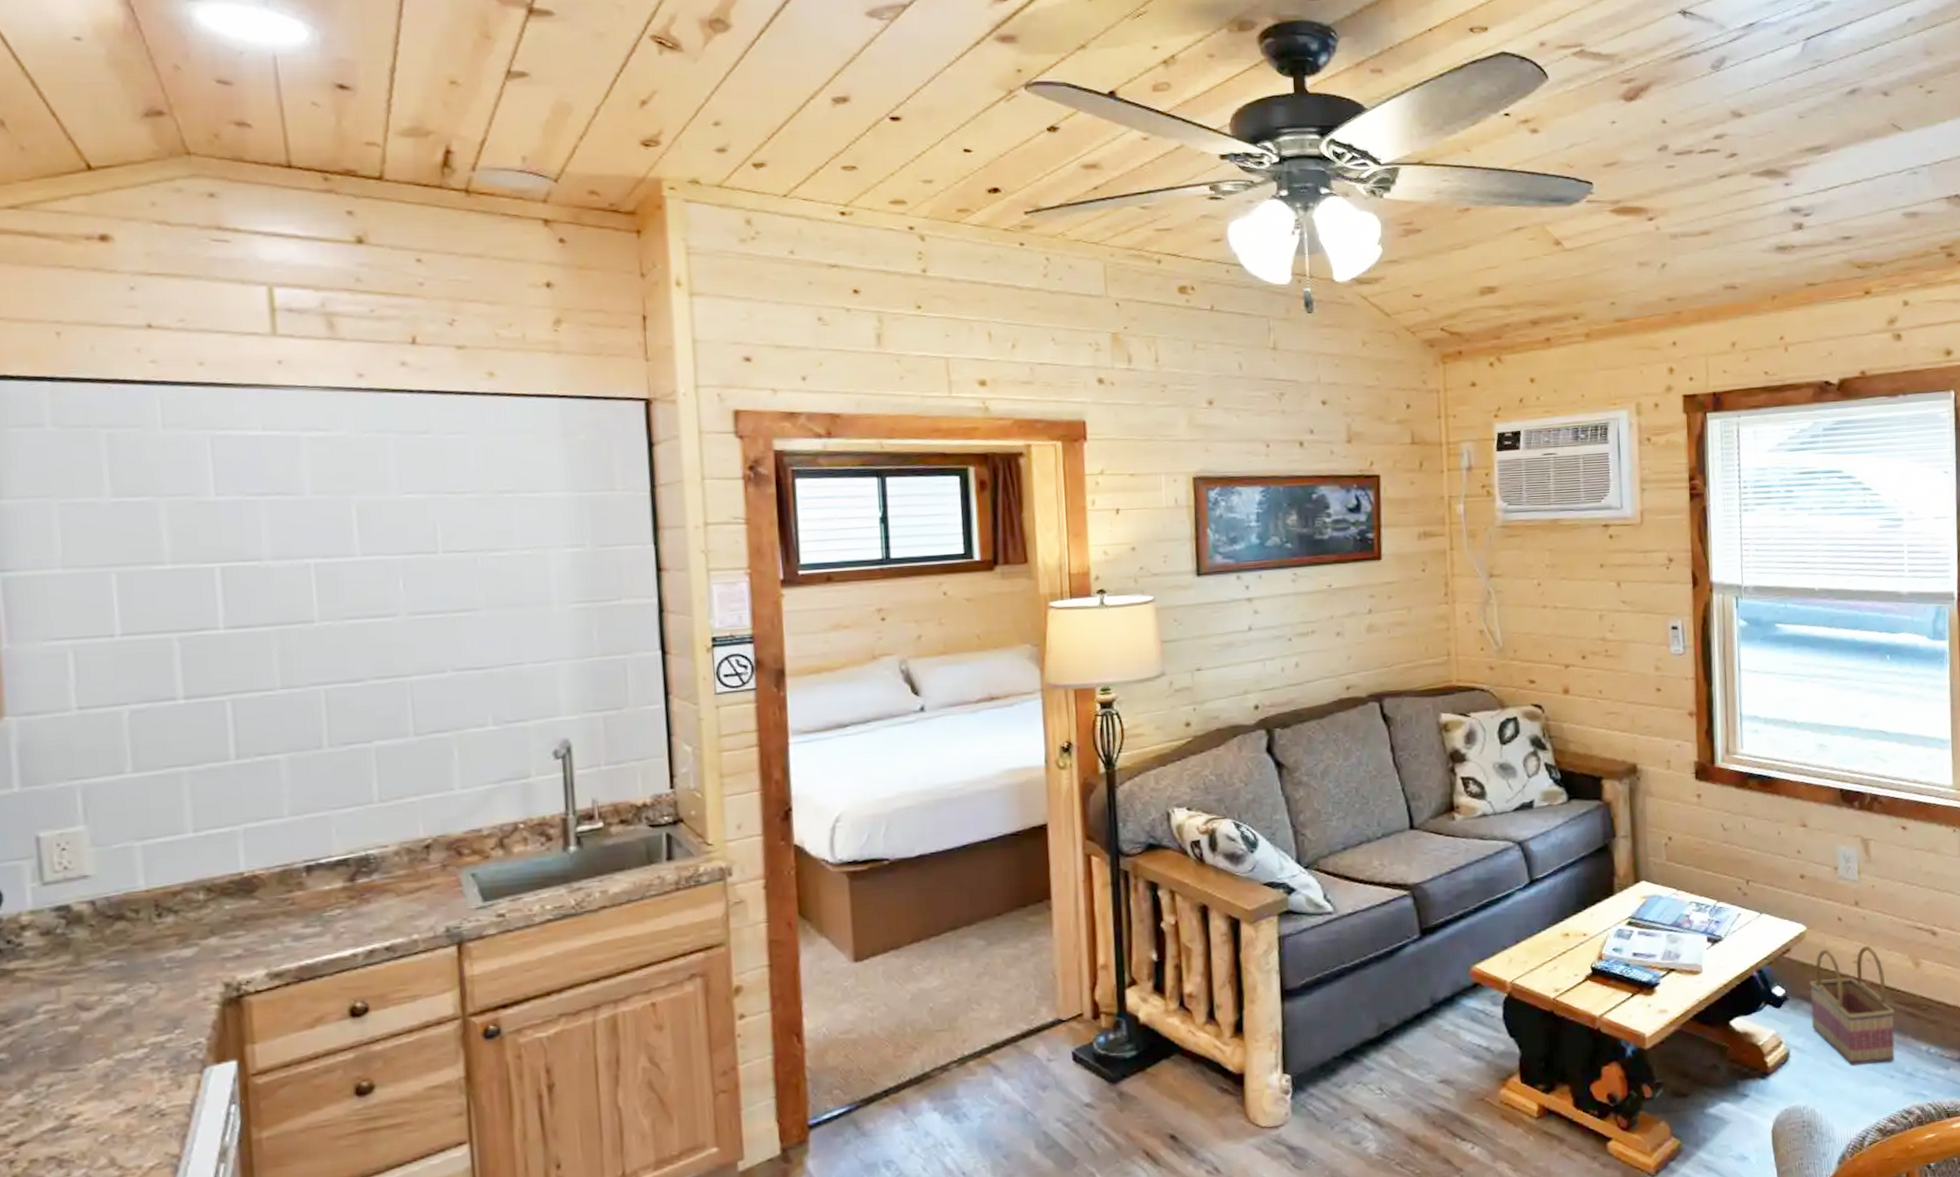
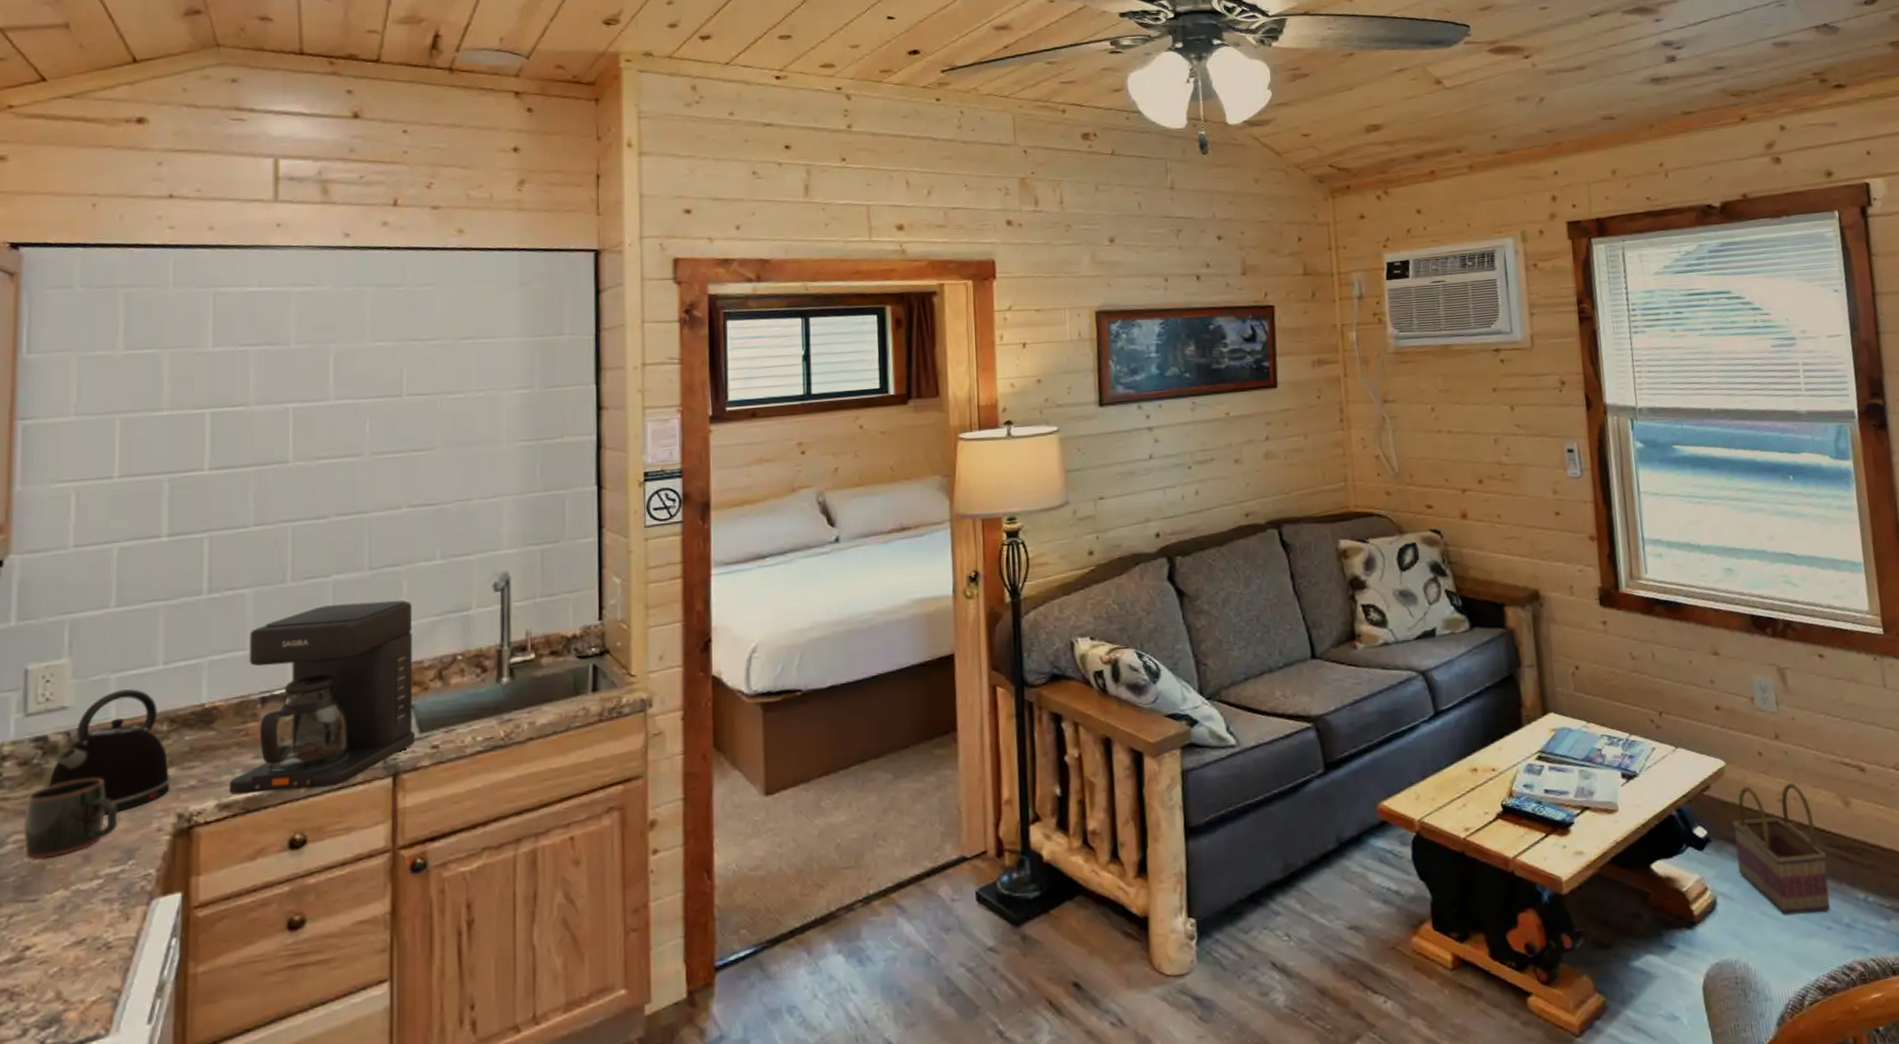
mug: none [52,947,158,1029] -> present [24,777,117,859]
kettle: none [76,857,214,985] -> present [47,689,172,815]
coffee maker: none [279,767,480,965] -> present [229,600,416,796]

